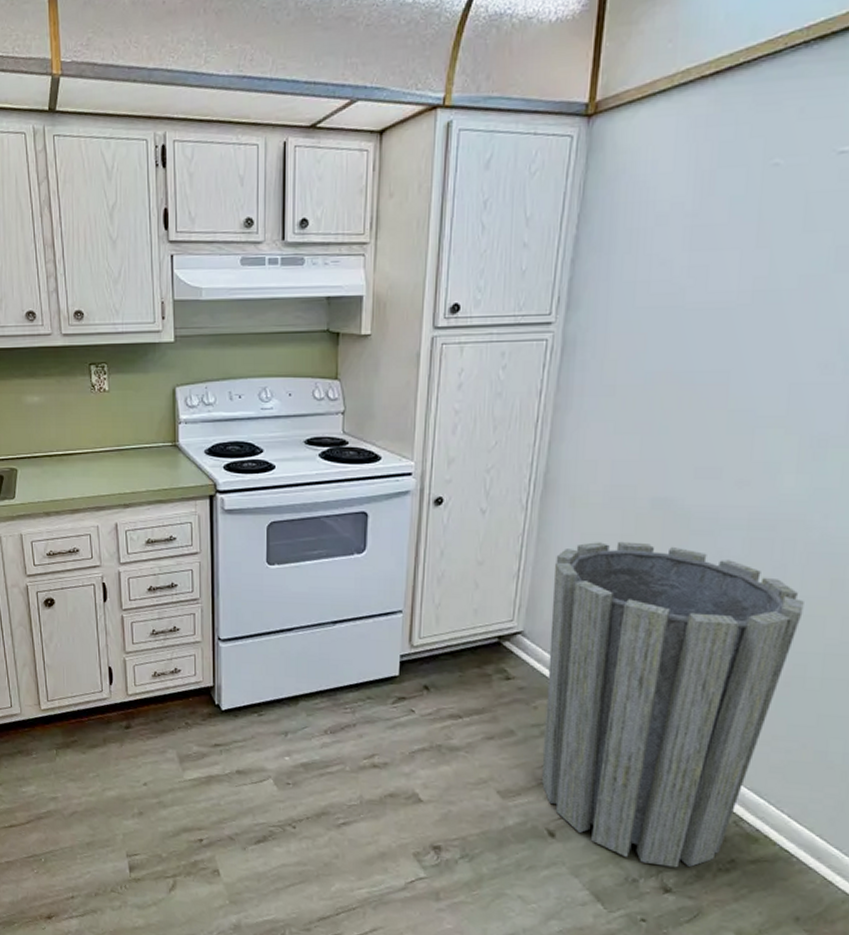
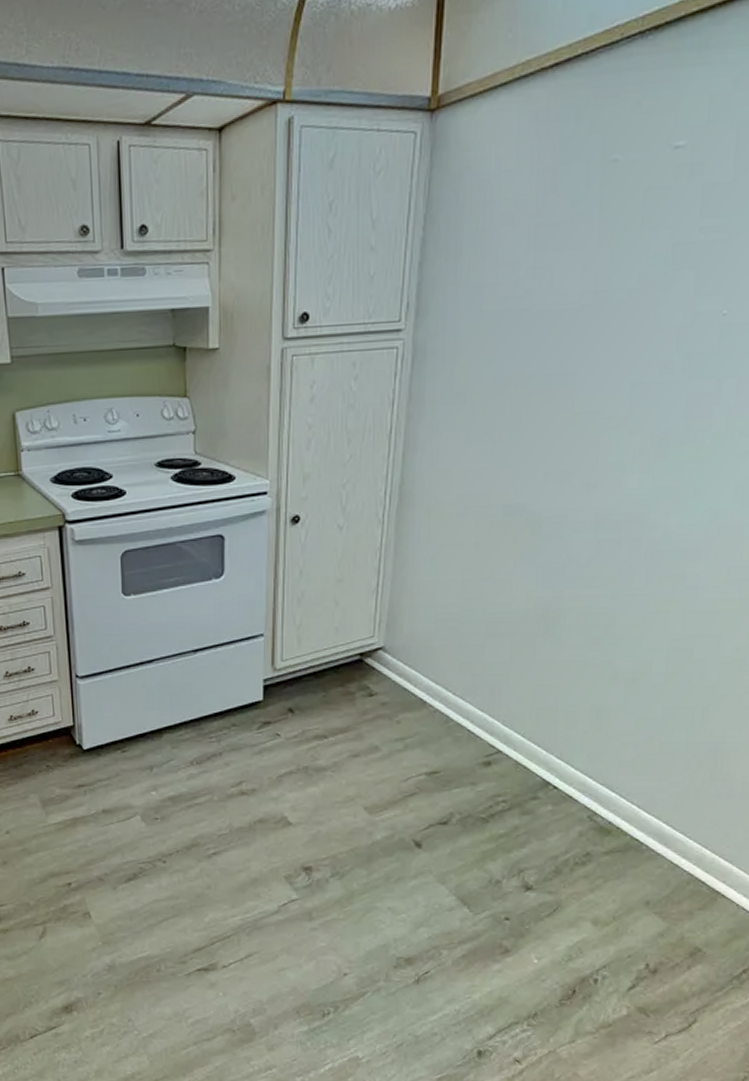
trash can: present [541,541,804,868] -> none [406,550,649,866]

